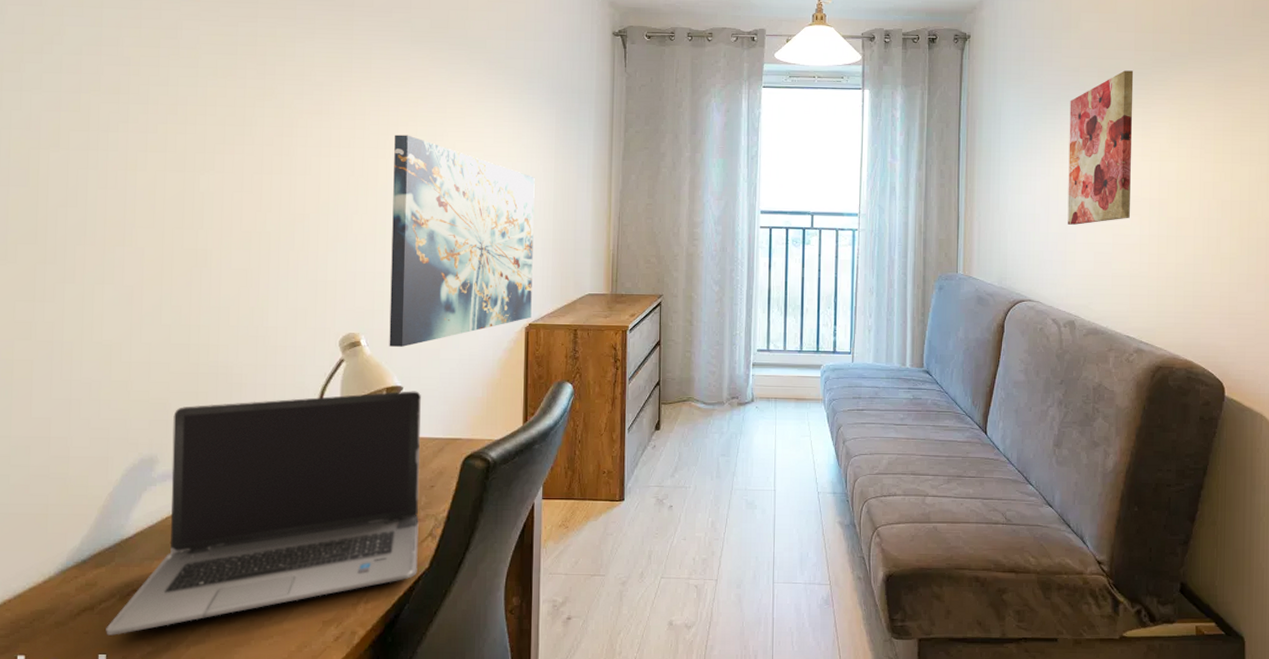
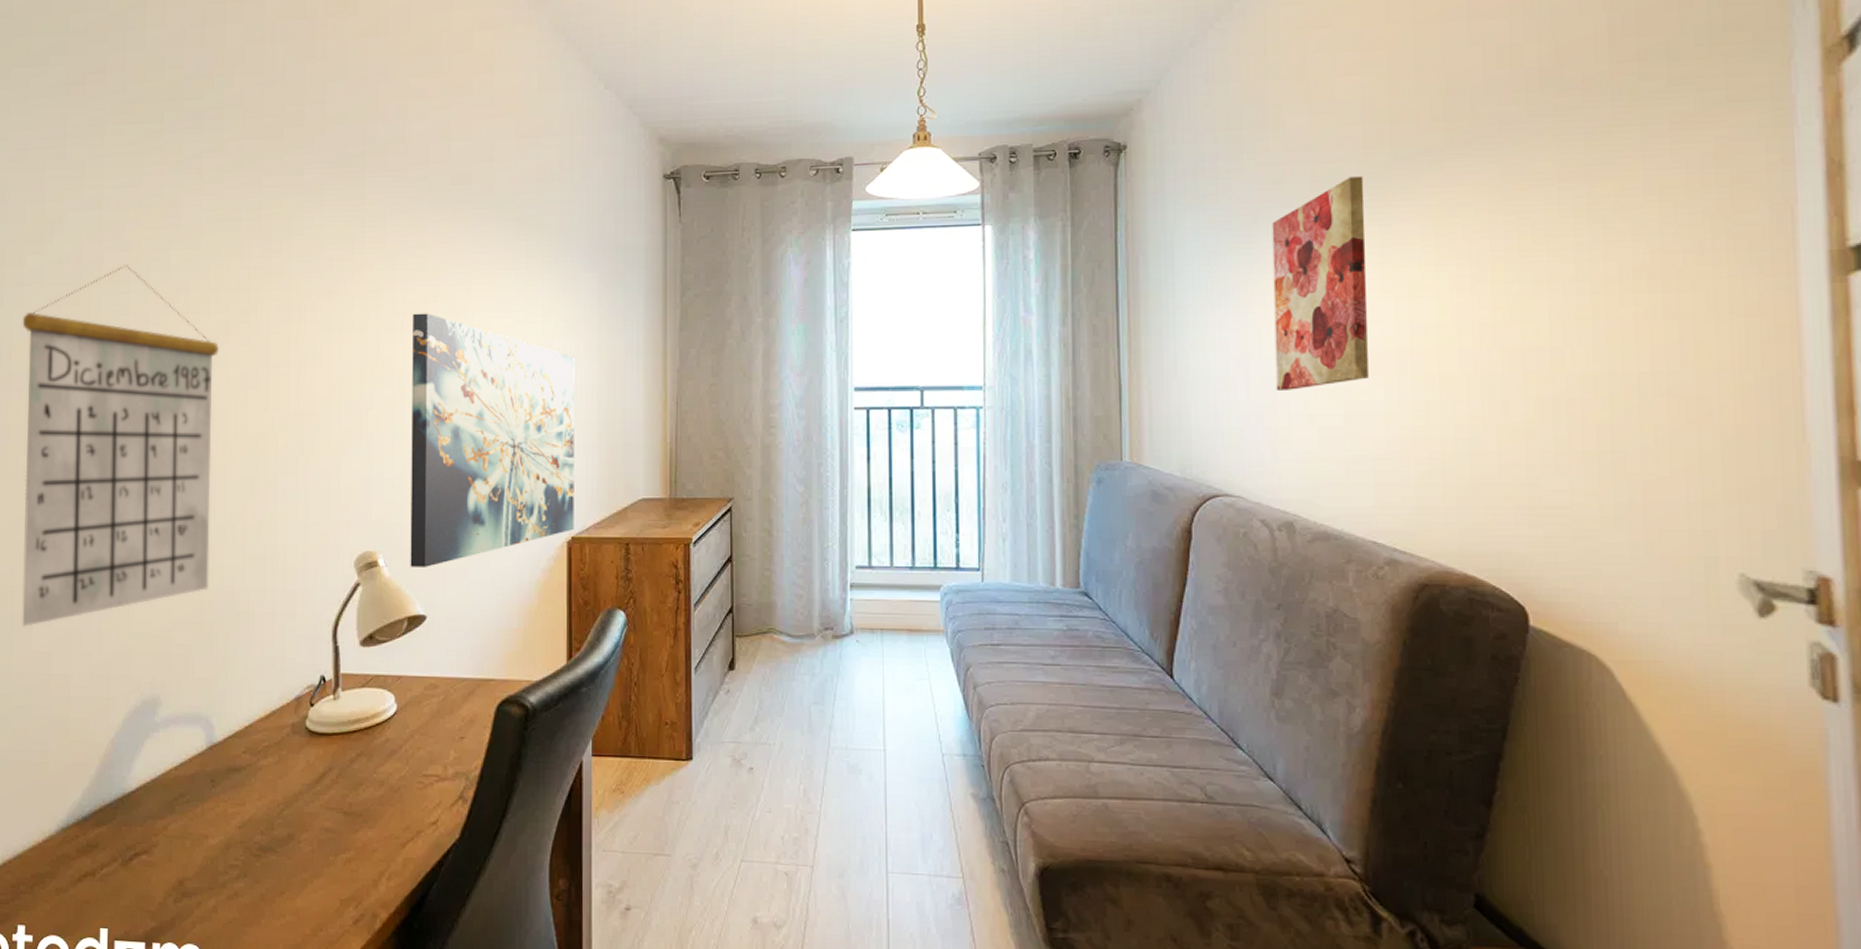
calendar: none [21,78,215,395] -> present [22,265,219,627]
laptop computer: present [106,391,421,635] -> none [107,620,447,907]

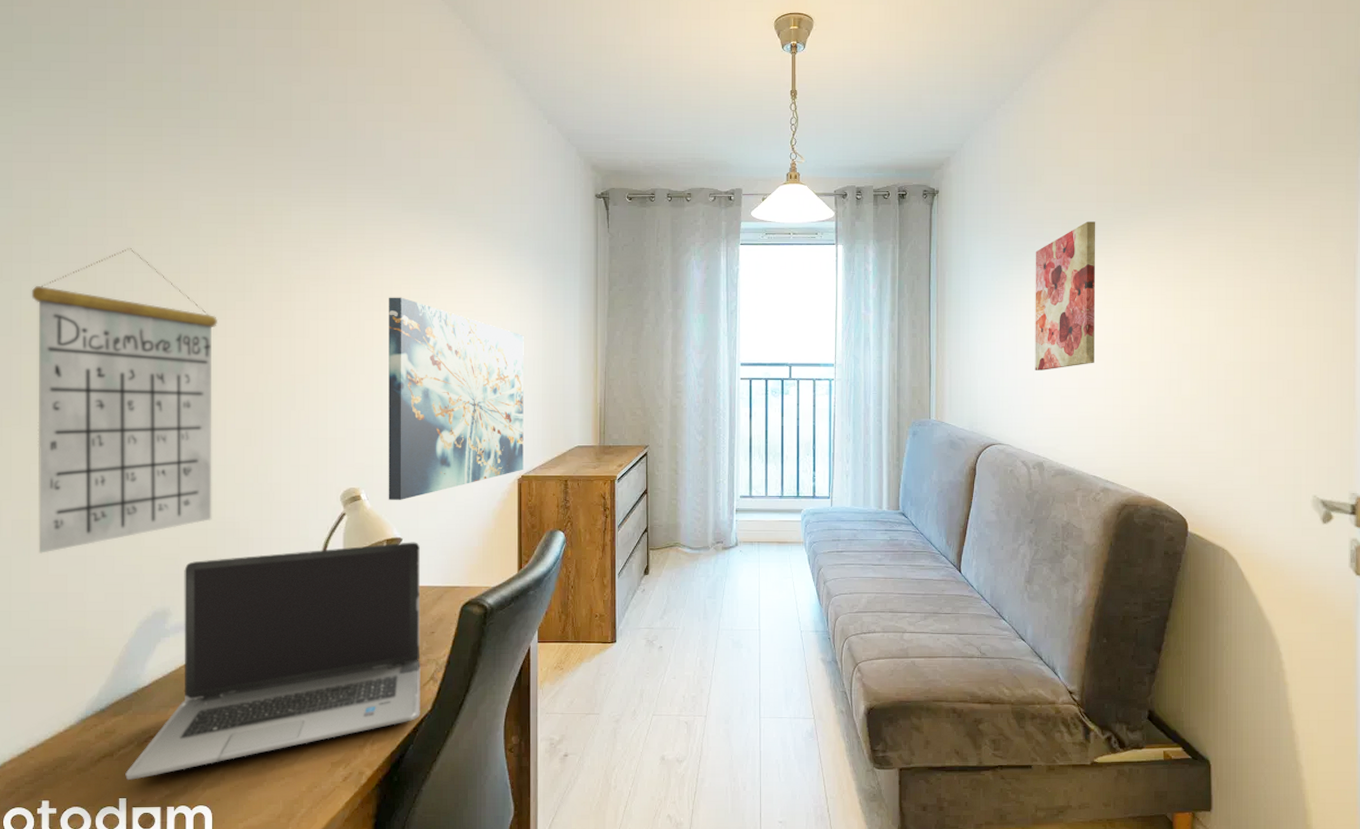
laptop computer: none [107,620,447,907] -> present [125,542,421,780]

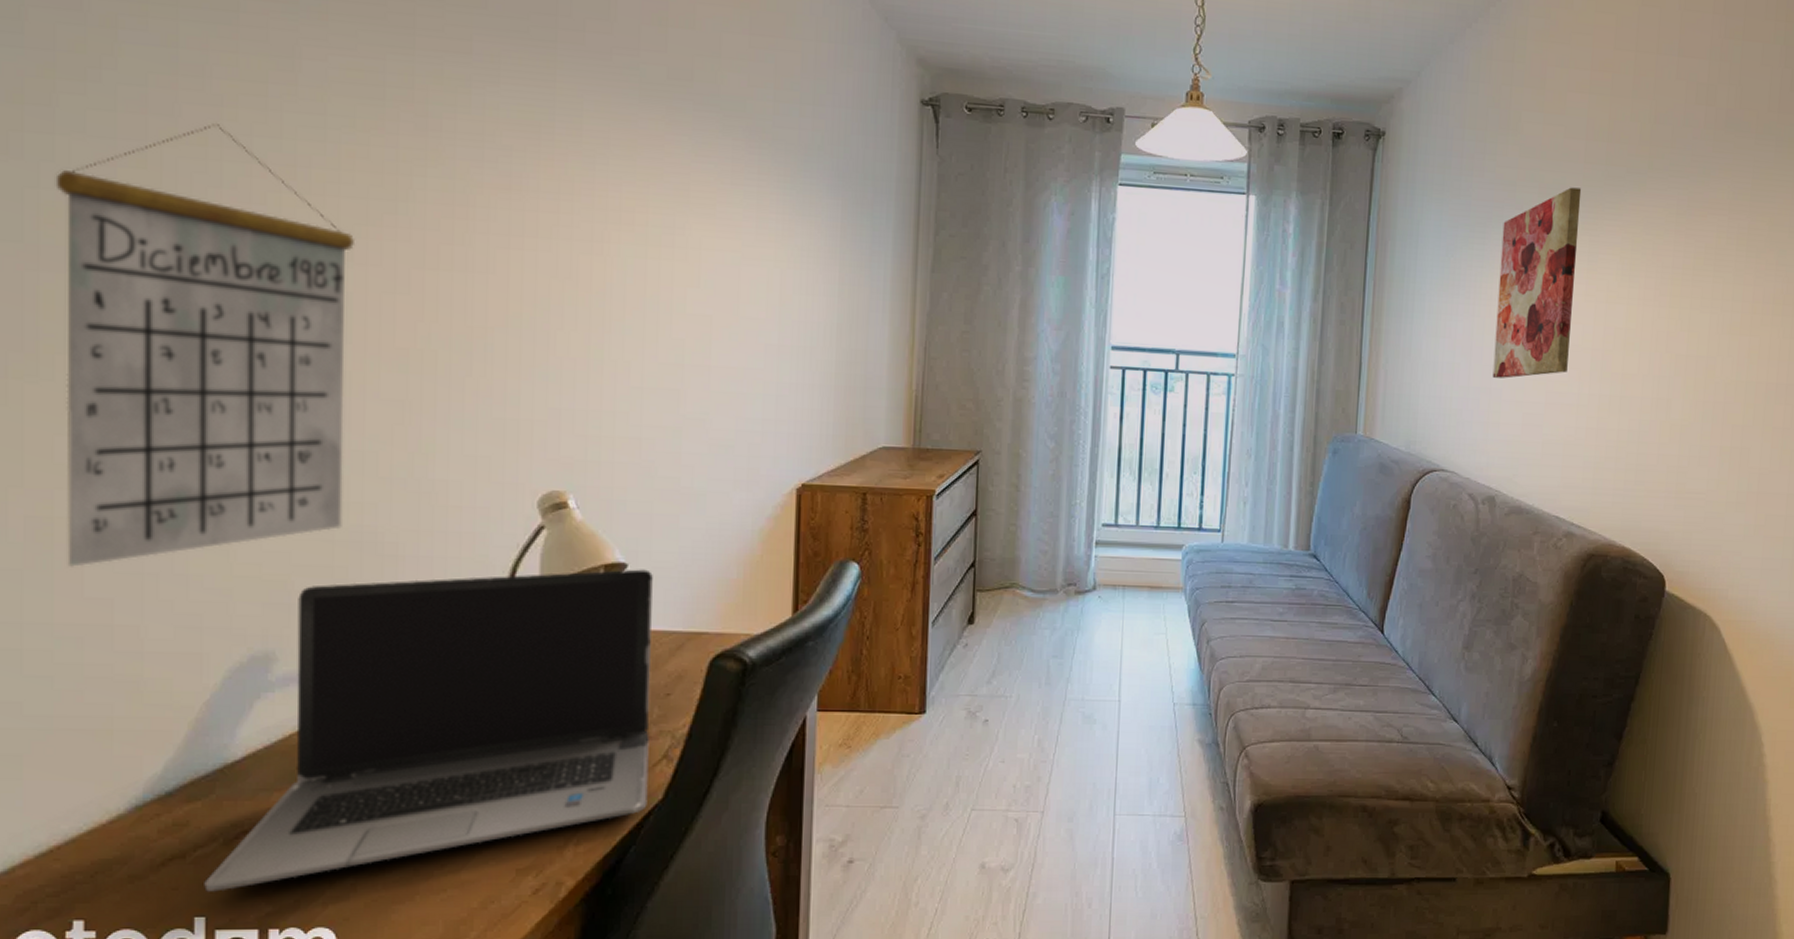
wall art: present [388,297,524,500] -> none [608,223,812,511]

